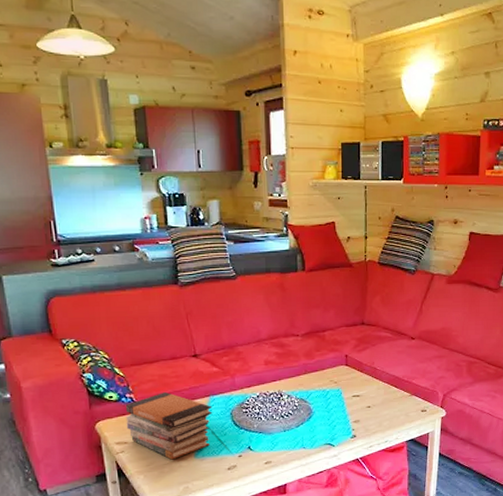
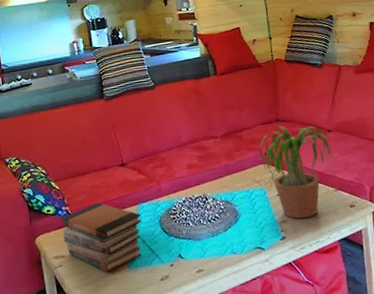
potted plant: none [339,329,418,420] -> present [259,125,341,219]

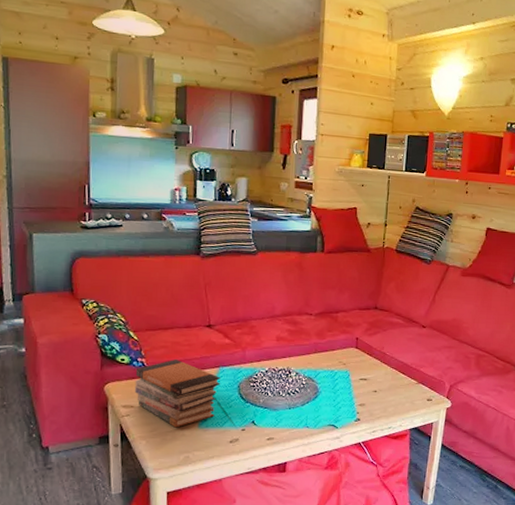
potted plant: present [259,125,341,219] -> none [348,314,428,405]

